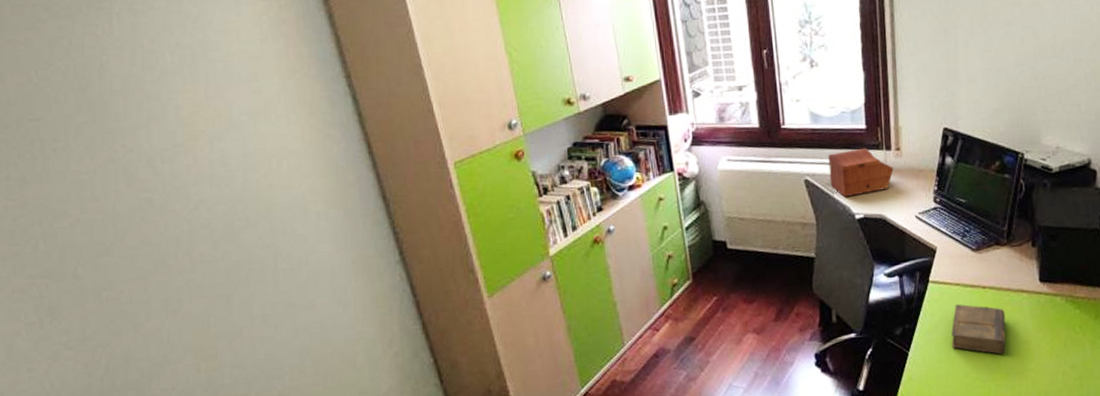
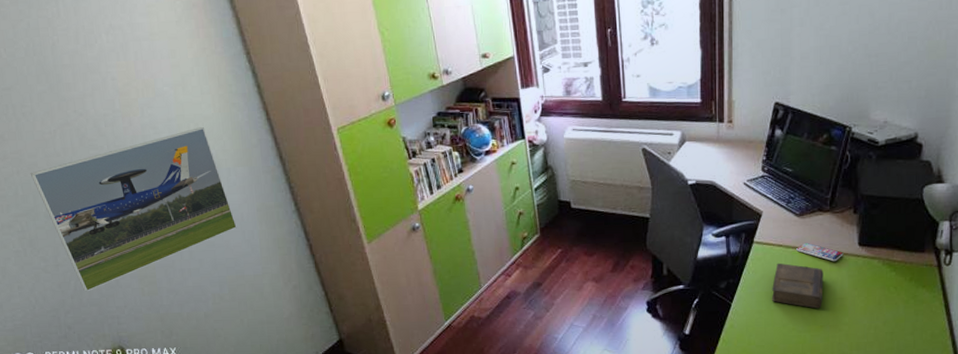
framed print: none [57,163,327,372] -> present [30,127,238,292]
sewing box: present [828,148,894,198] -> none [665,120,725,165]
smartphone: none [975,280,1025,301] -> present [796,242,844,262]

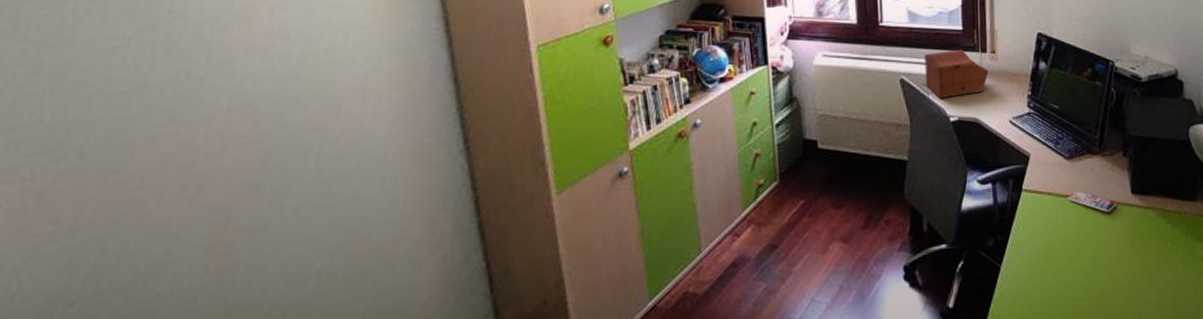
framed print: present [30,127,238,292] -> none [71,39,377,271]
sewing box: none [665,120,725,165] -> present [924,49,989,99]
book: present [771,263,824,309] -> none [1044,214,1099,270]

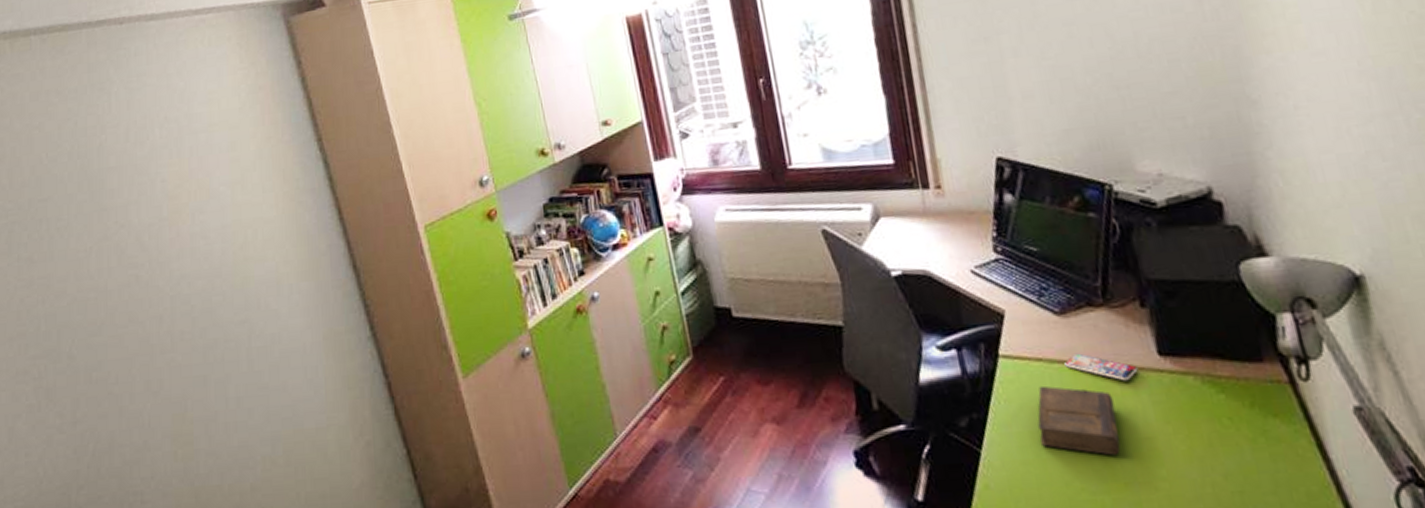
sewing box: present [924,49,989,99] -> none [849,187,936,251]
book: none [1044,214,1099,270] -> present [1037,385,1121,456]

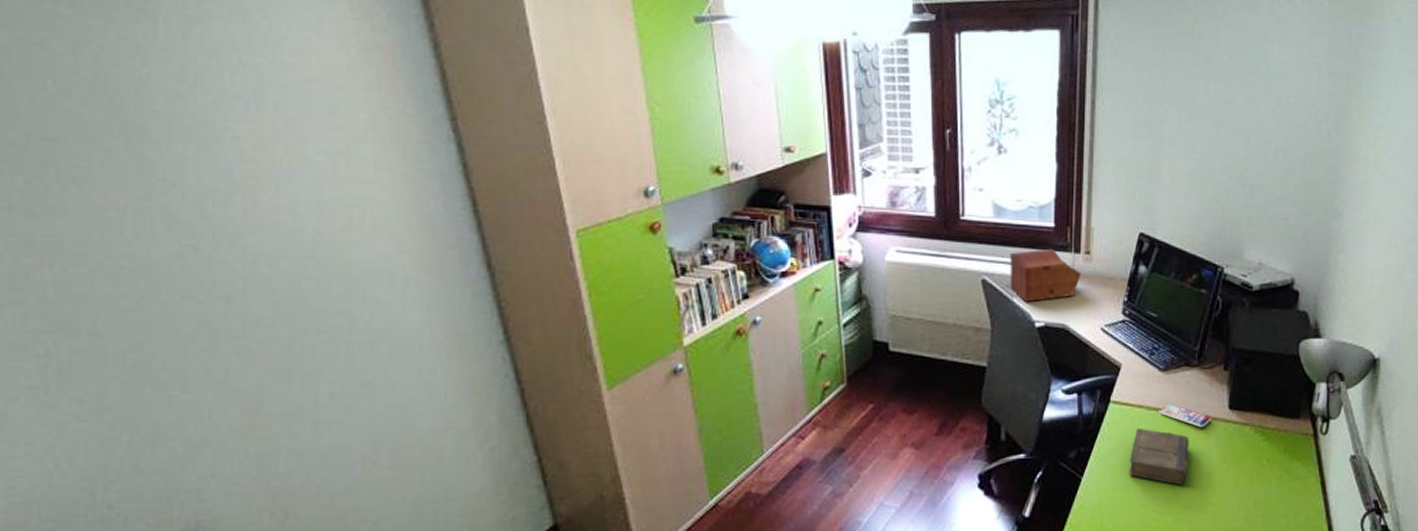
sewing box: none [849,187,936,251] -> present [1010,248,1081,303]

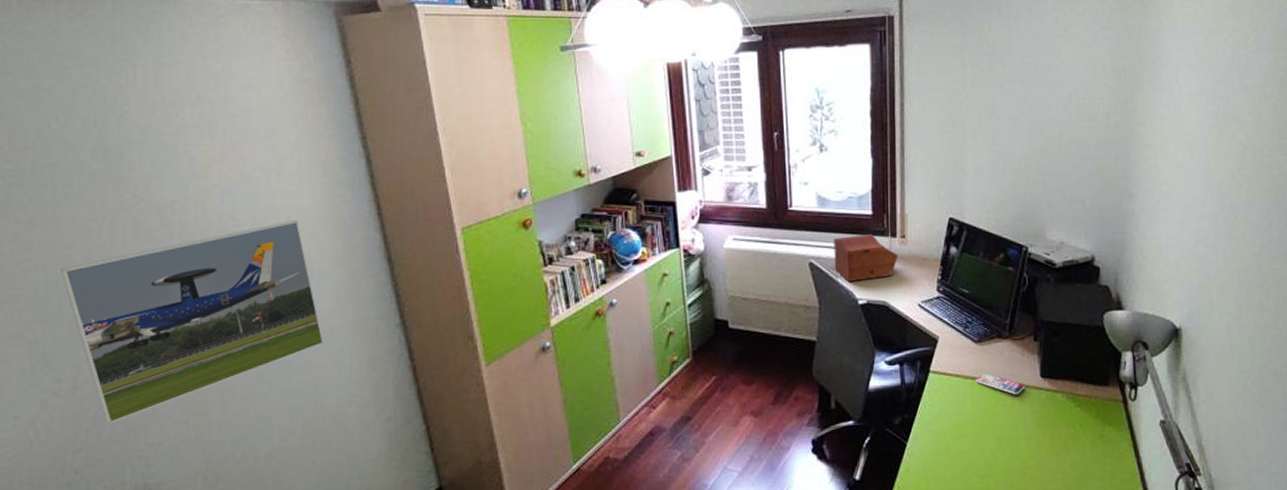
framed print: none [72,216,413,452] -> present [60,221,325,424]
book: present [1128,427,1189,485] -> none [950,395,1006,450]

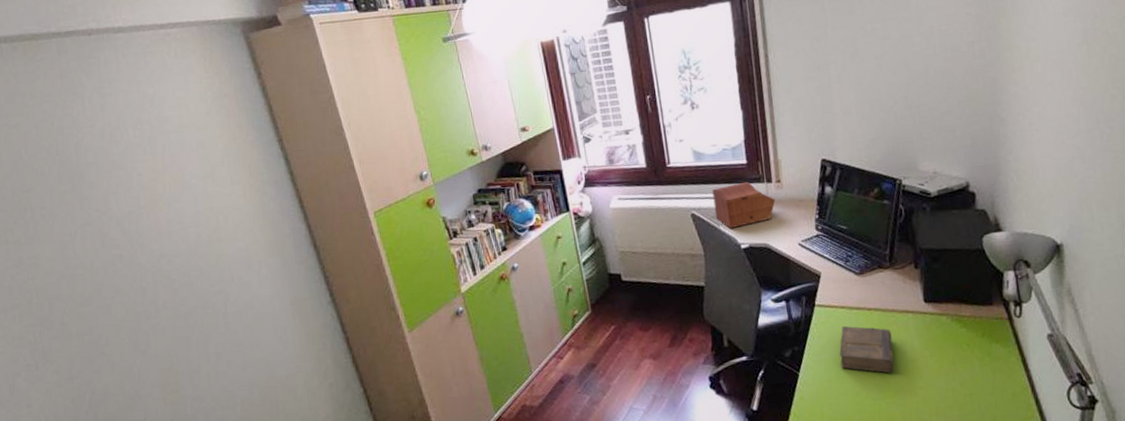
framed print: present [60,221,325,424] -> none [46,219,269,406]
book: none [950,395,1006,450] -> present [839,325,894,373]
smartphone: present [976,372,1025,395] -> none [860,302,910,321]

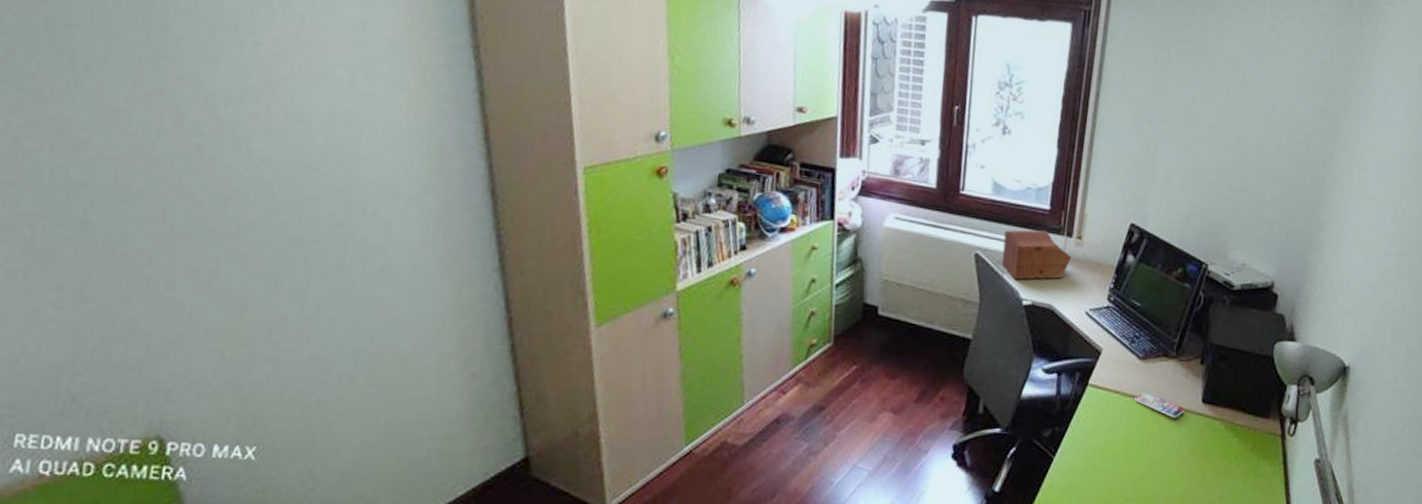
book: present [839,325,894,373] -> none [1099,413,1161,474]
smartphone: none [860,302,910,321] -> present [1134,391,1185,419]

